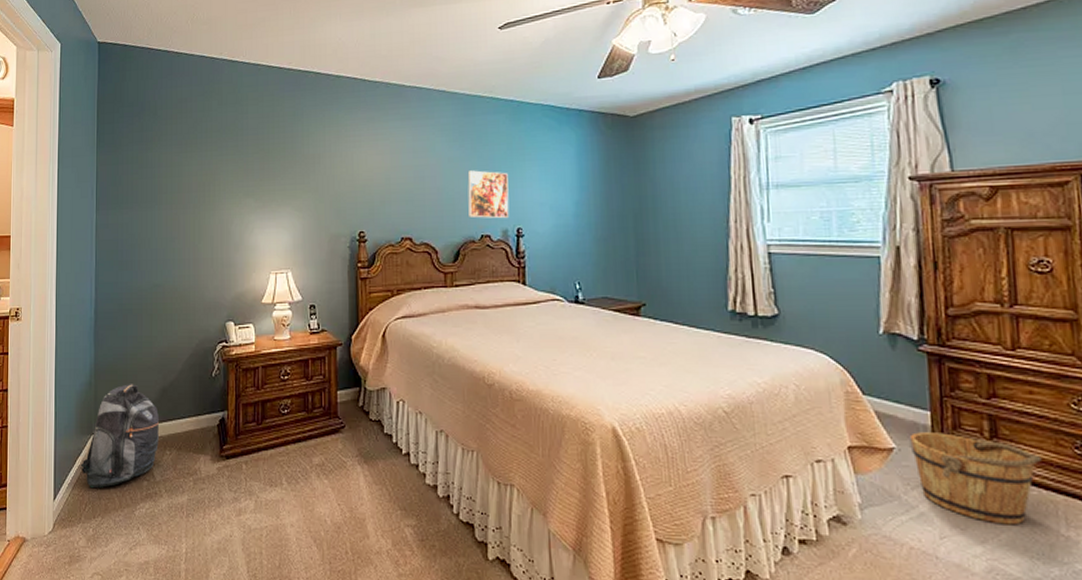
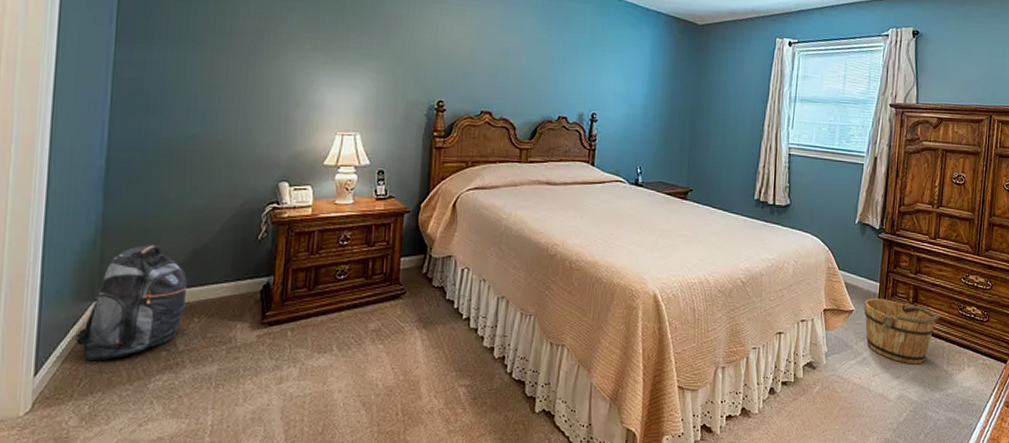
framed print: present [467,170,509,219] -> none [549,54,589,104]

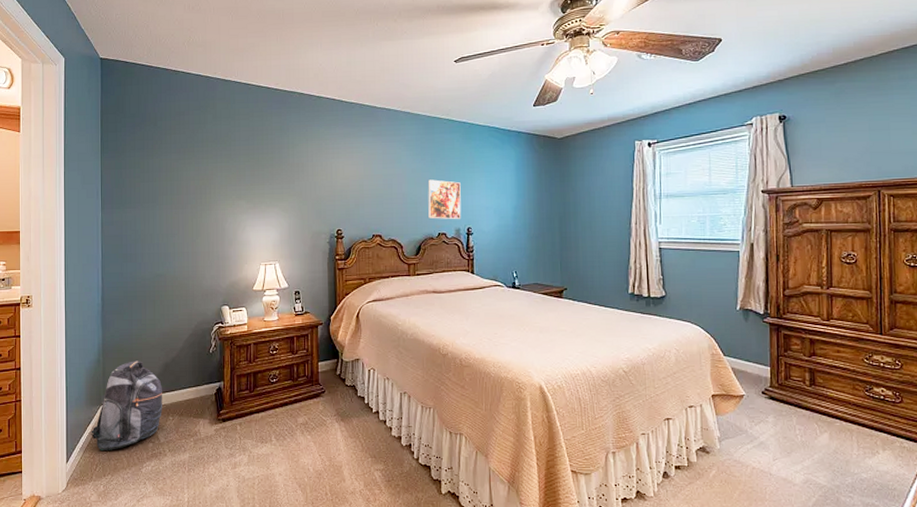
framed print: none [549,54,589,104] -> present [427,179,461,220]
bucket: present [864,298,941,365] -> none [755,383,844,448]

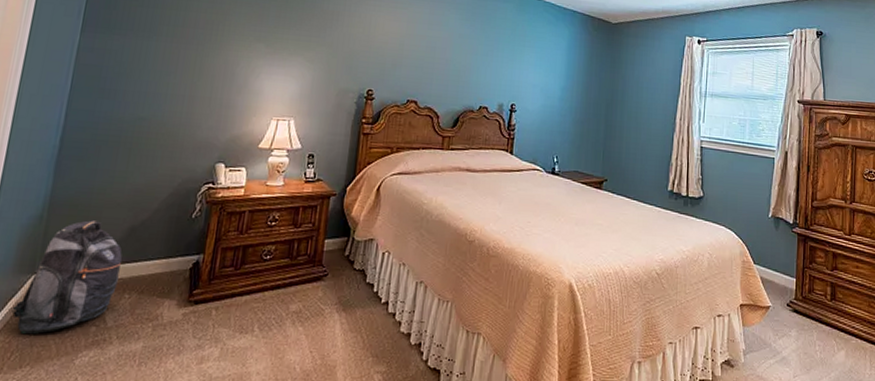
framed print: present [427,179,461,220] -> none [471,48,509,95]

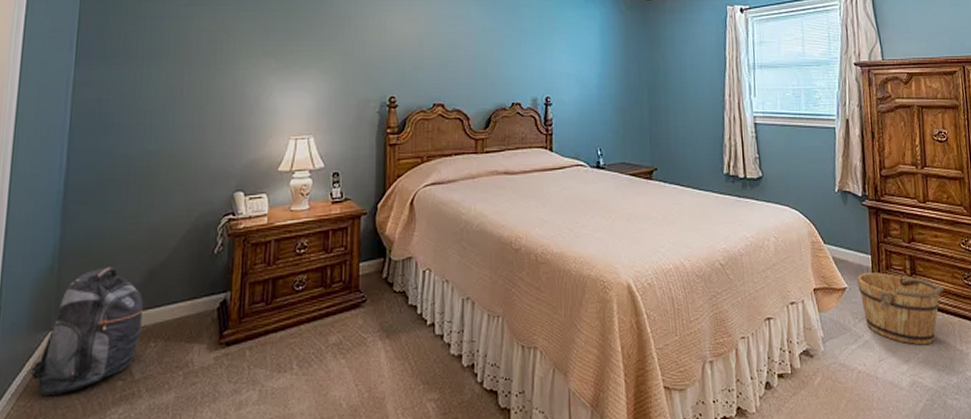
bucket: none [781,294,860,366] -> present [857,272,944,346]

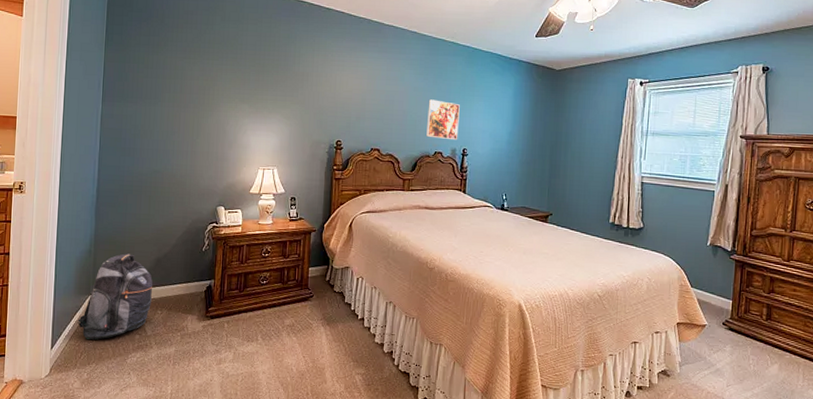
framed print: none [500,40,539,88] -> present [426,99,460,141]
bucket: present [857,272,944,346] -> none [717,314,795,378]

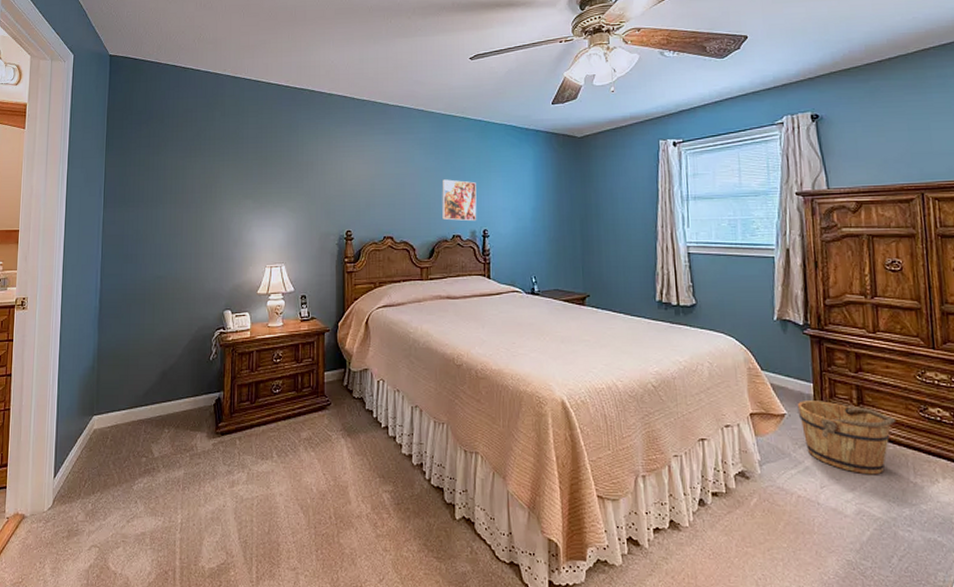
backpack: present [77,253,153,340] -> none [81,368,159,465]
bucket: none [717,314,795,378] -> present [797,401,896,475]

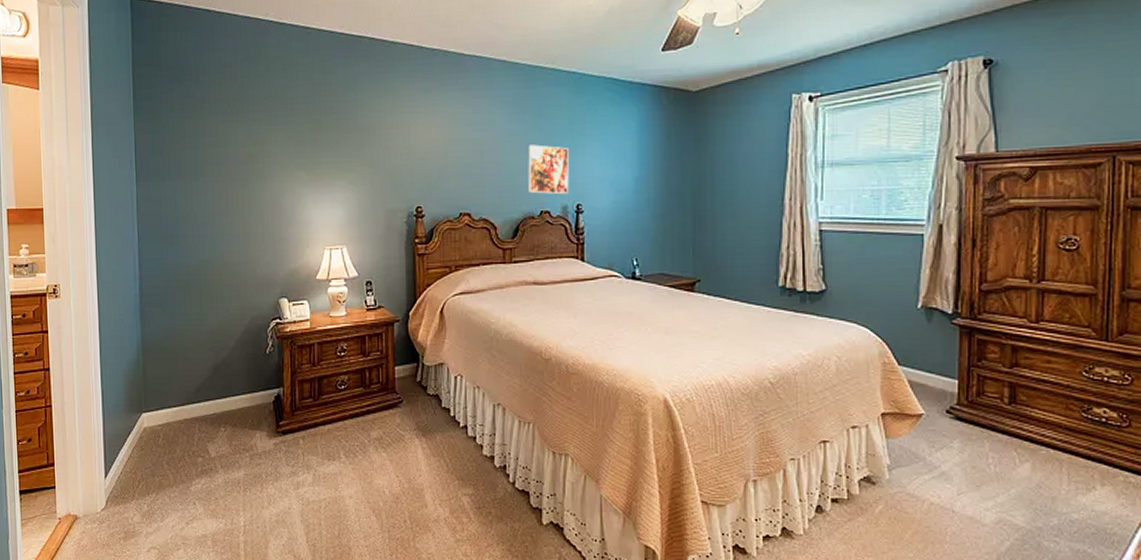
bucket: present [797,401,896,475] -> none [937,399,1053,482]

